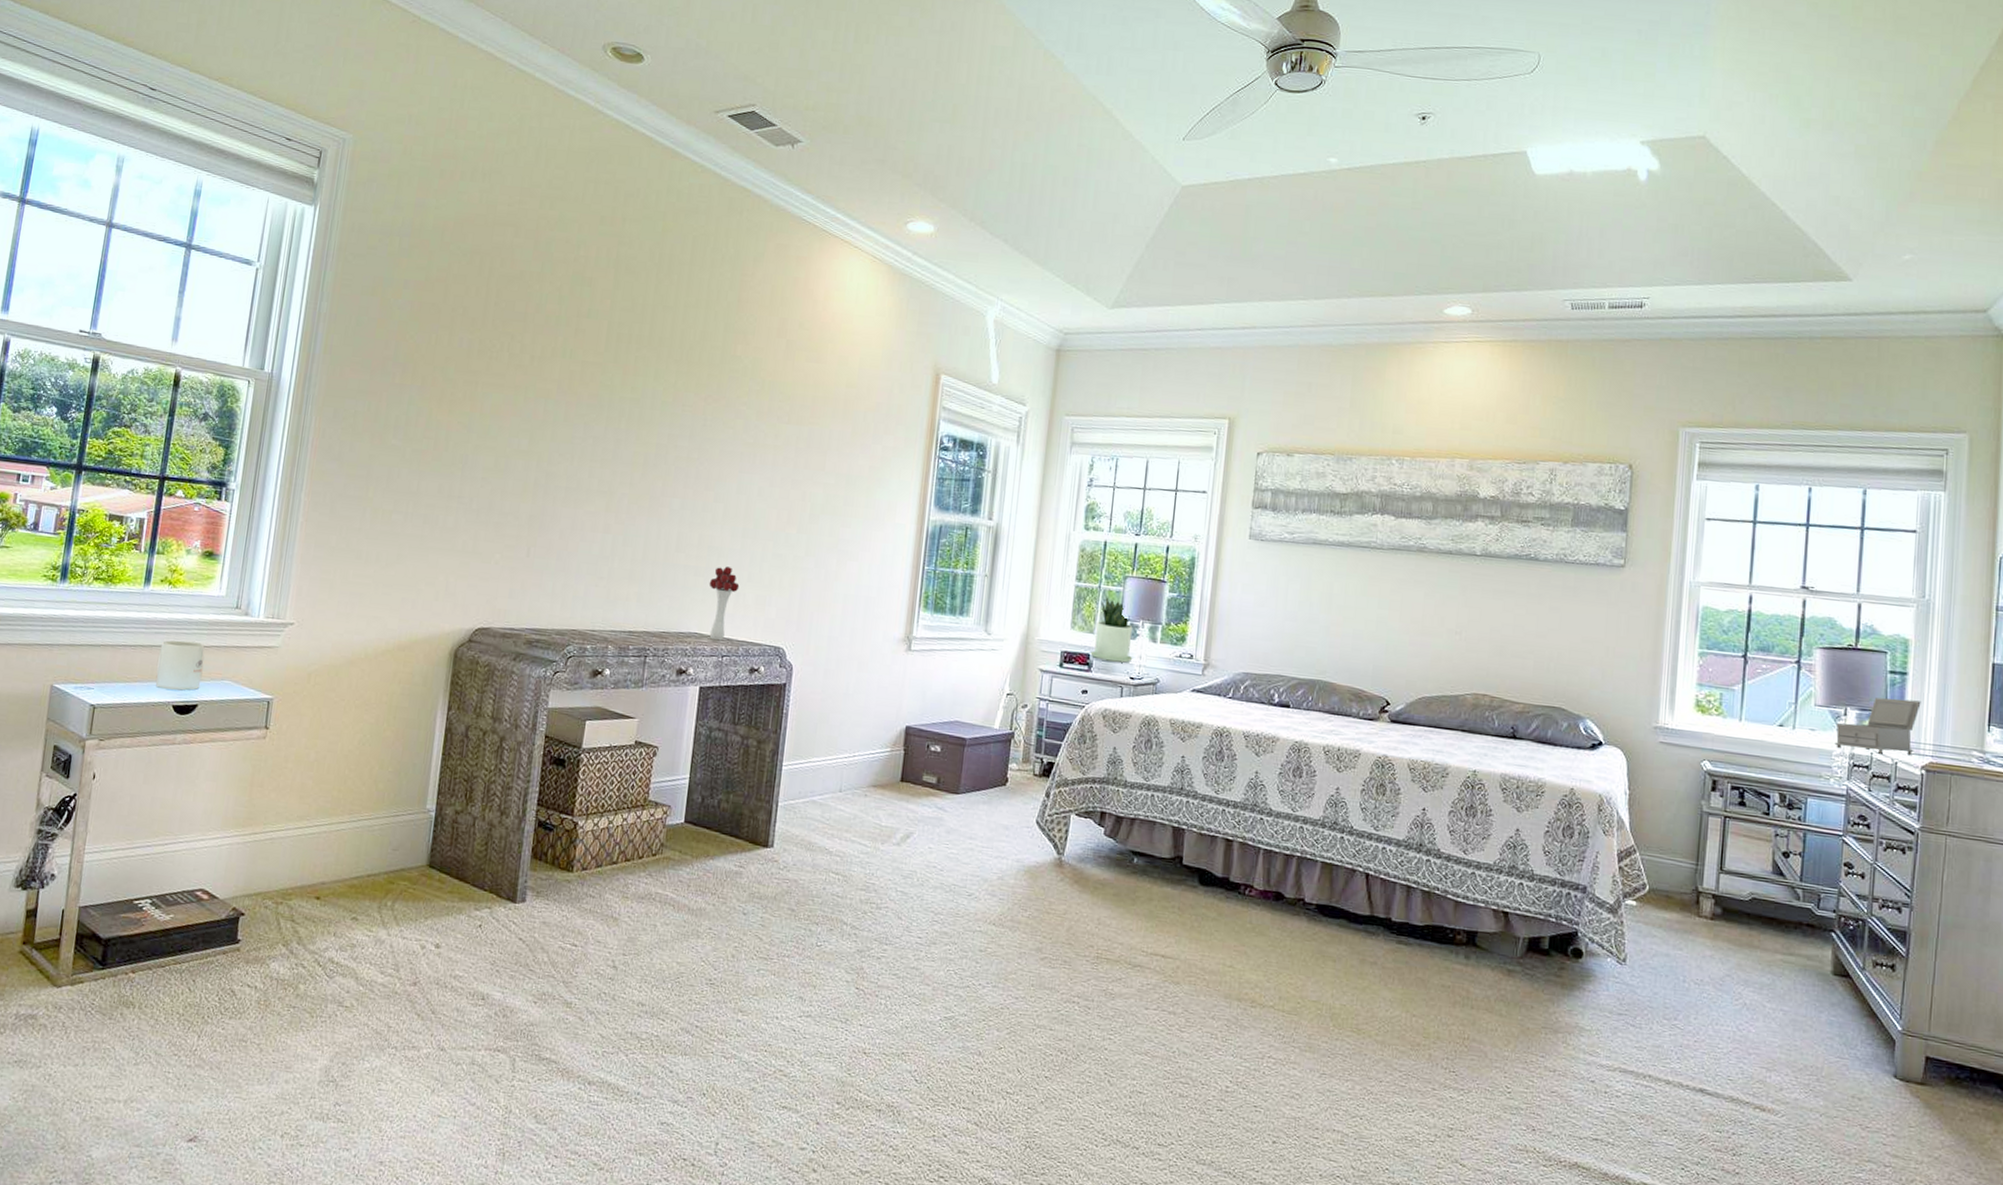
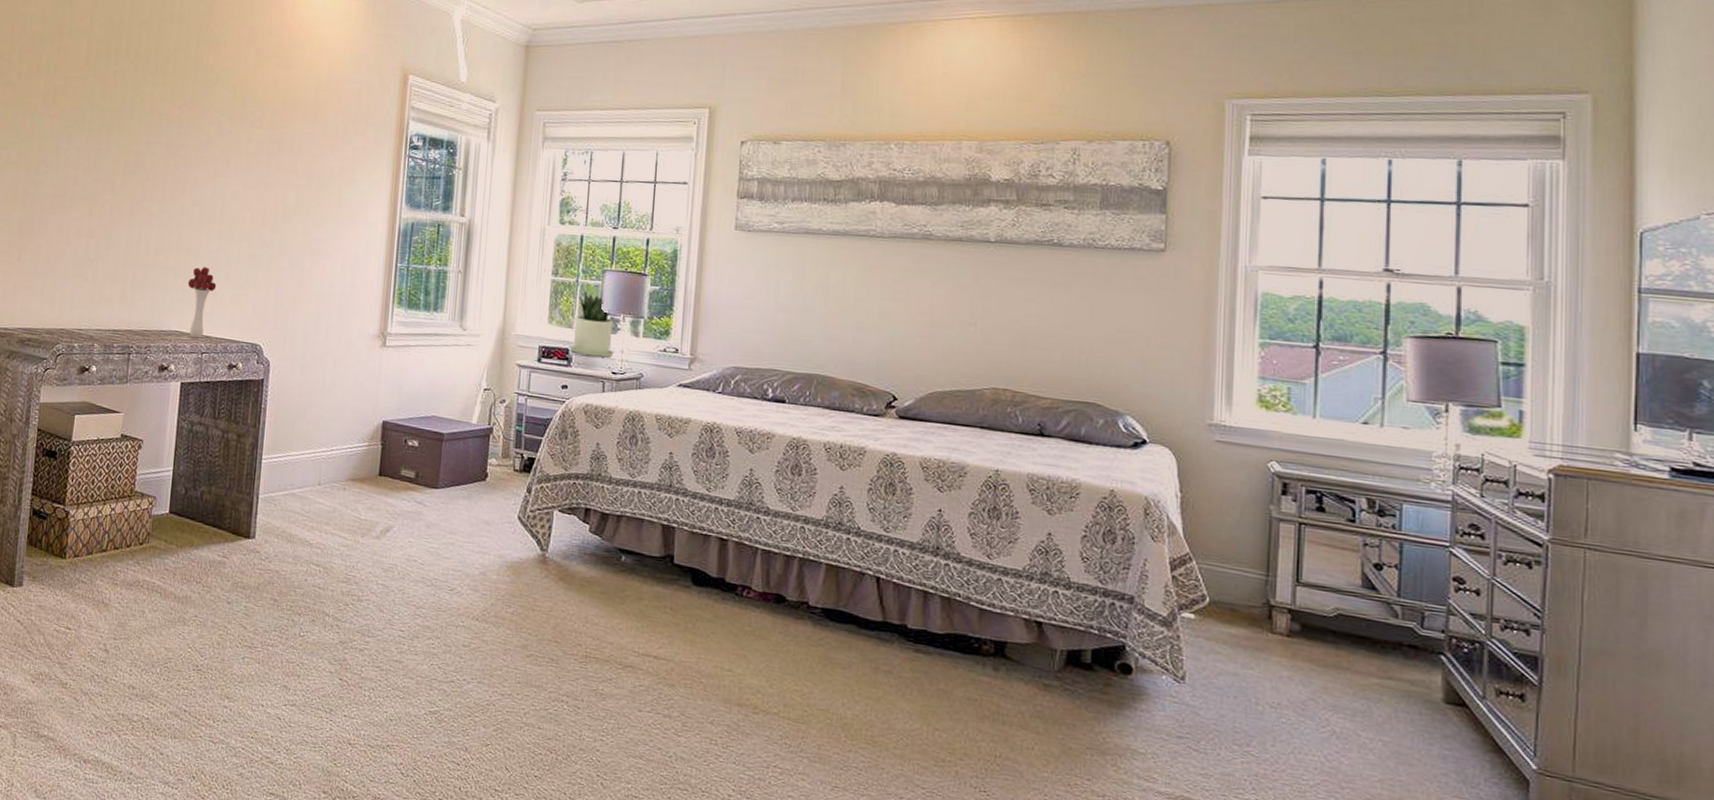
jewelry box: present [1834,697,1921,756] -> none [1434,392,1544,458]

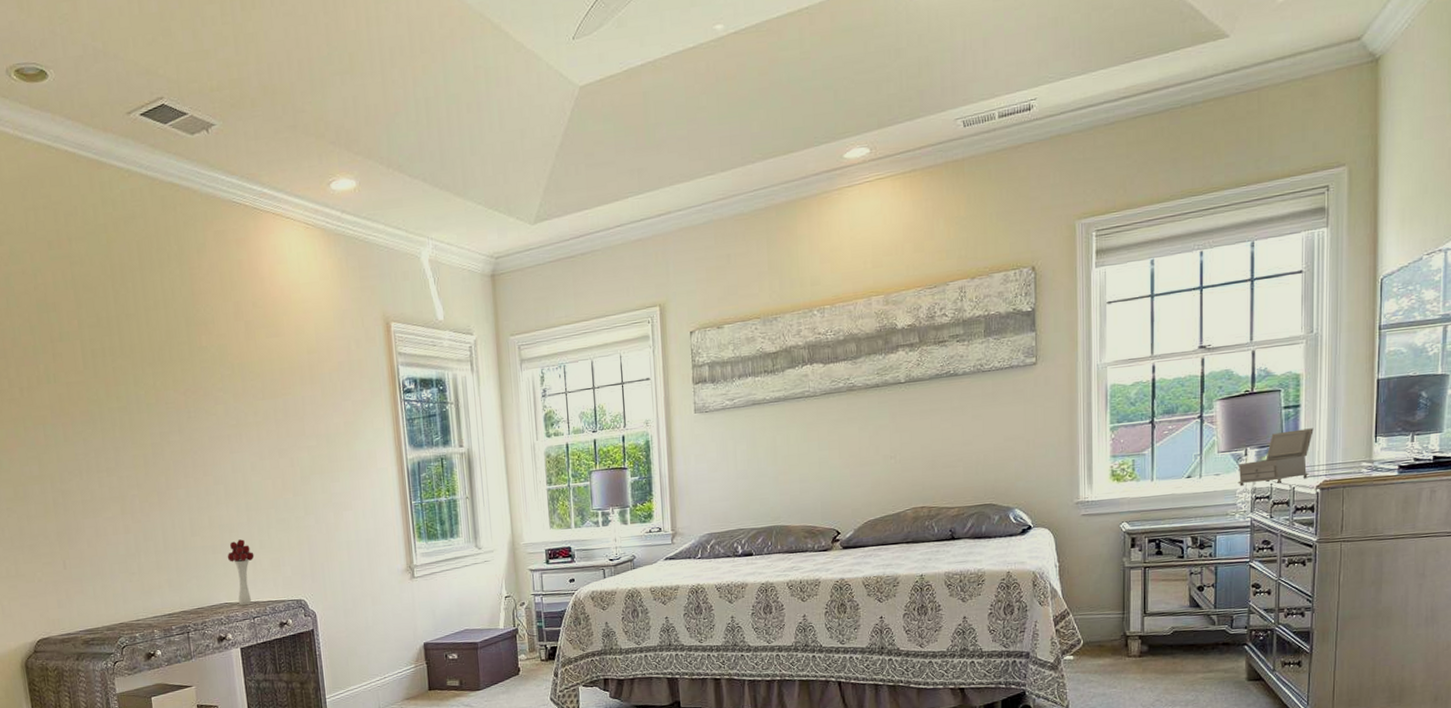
planter: present [569,290,614,358] -> none [571,492,609,551]
jewelry box: none [1434,392,1544,458] -> present [1238,428,1314,487]

